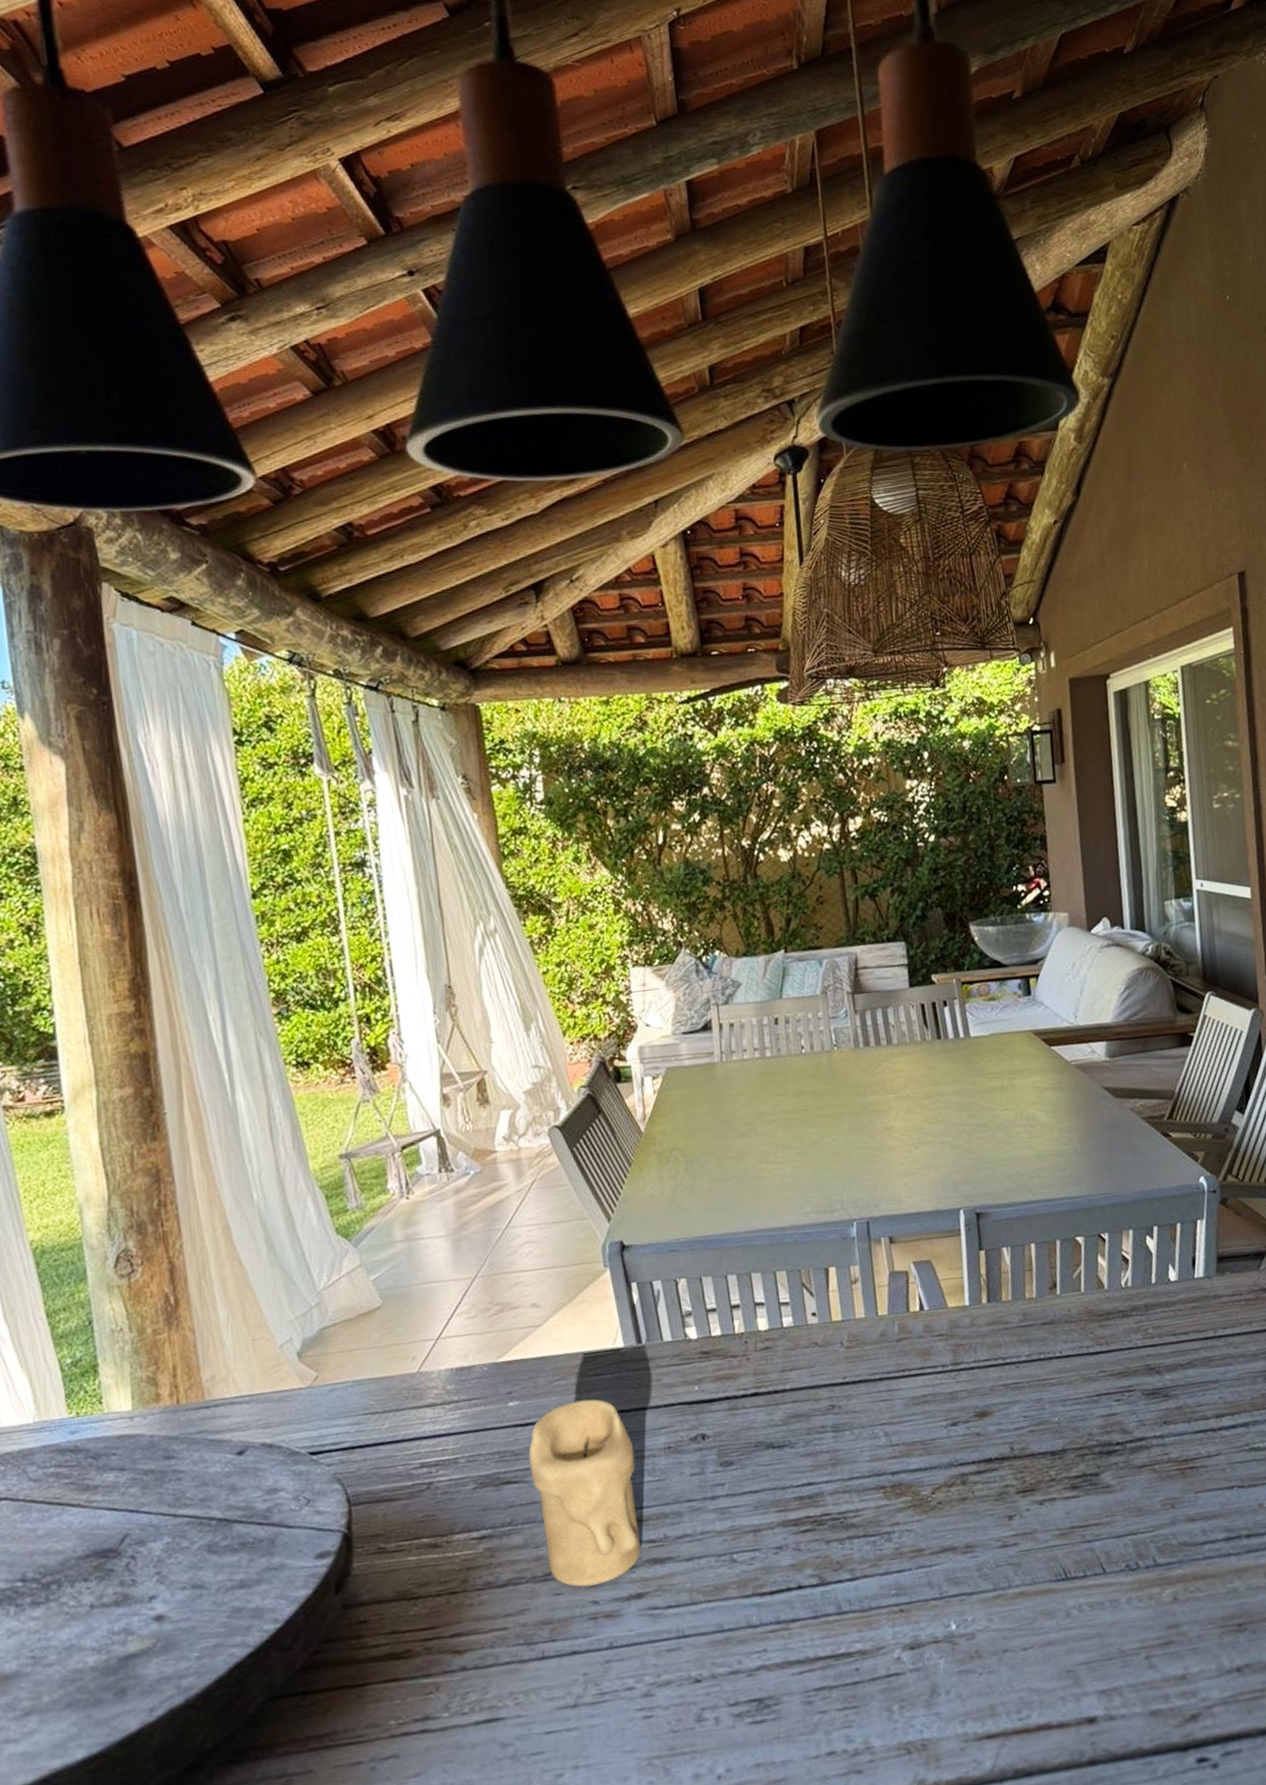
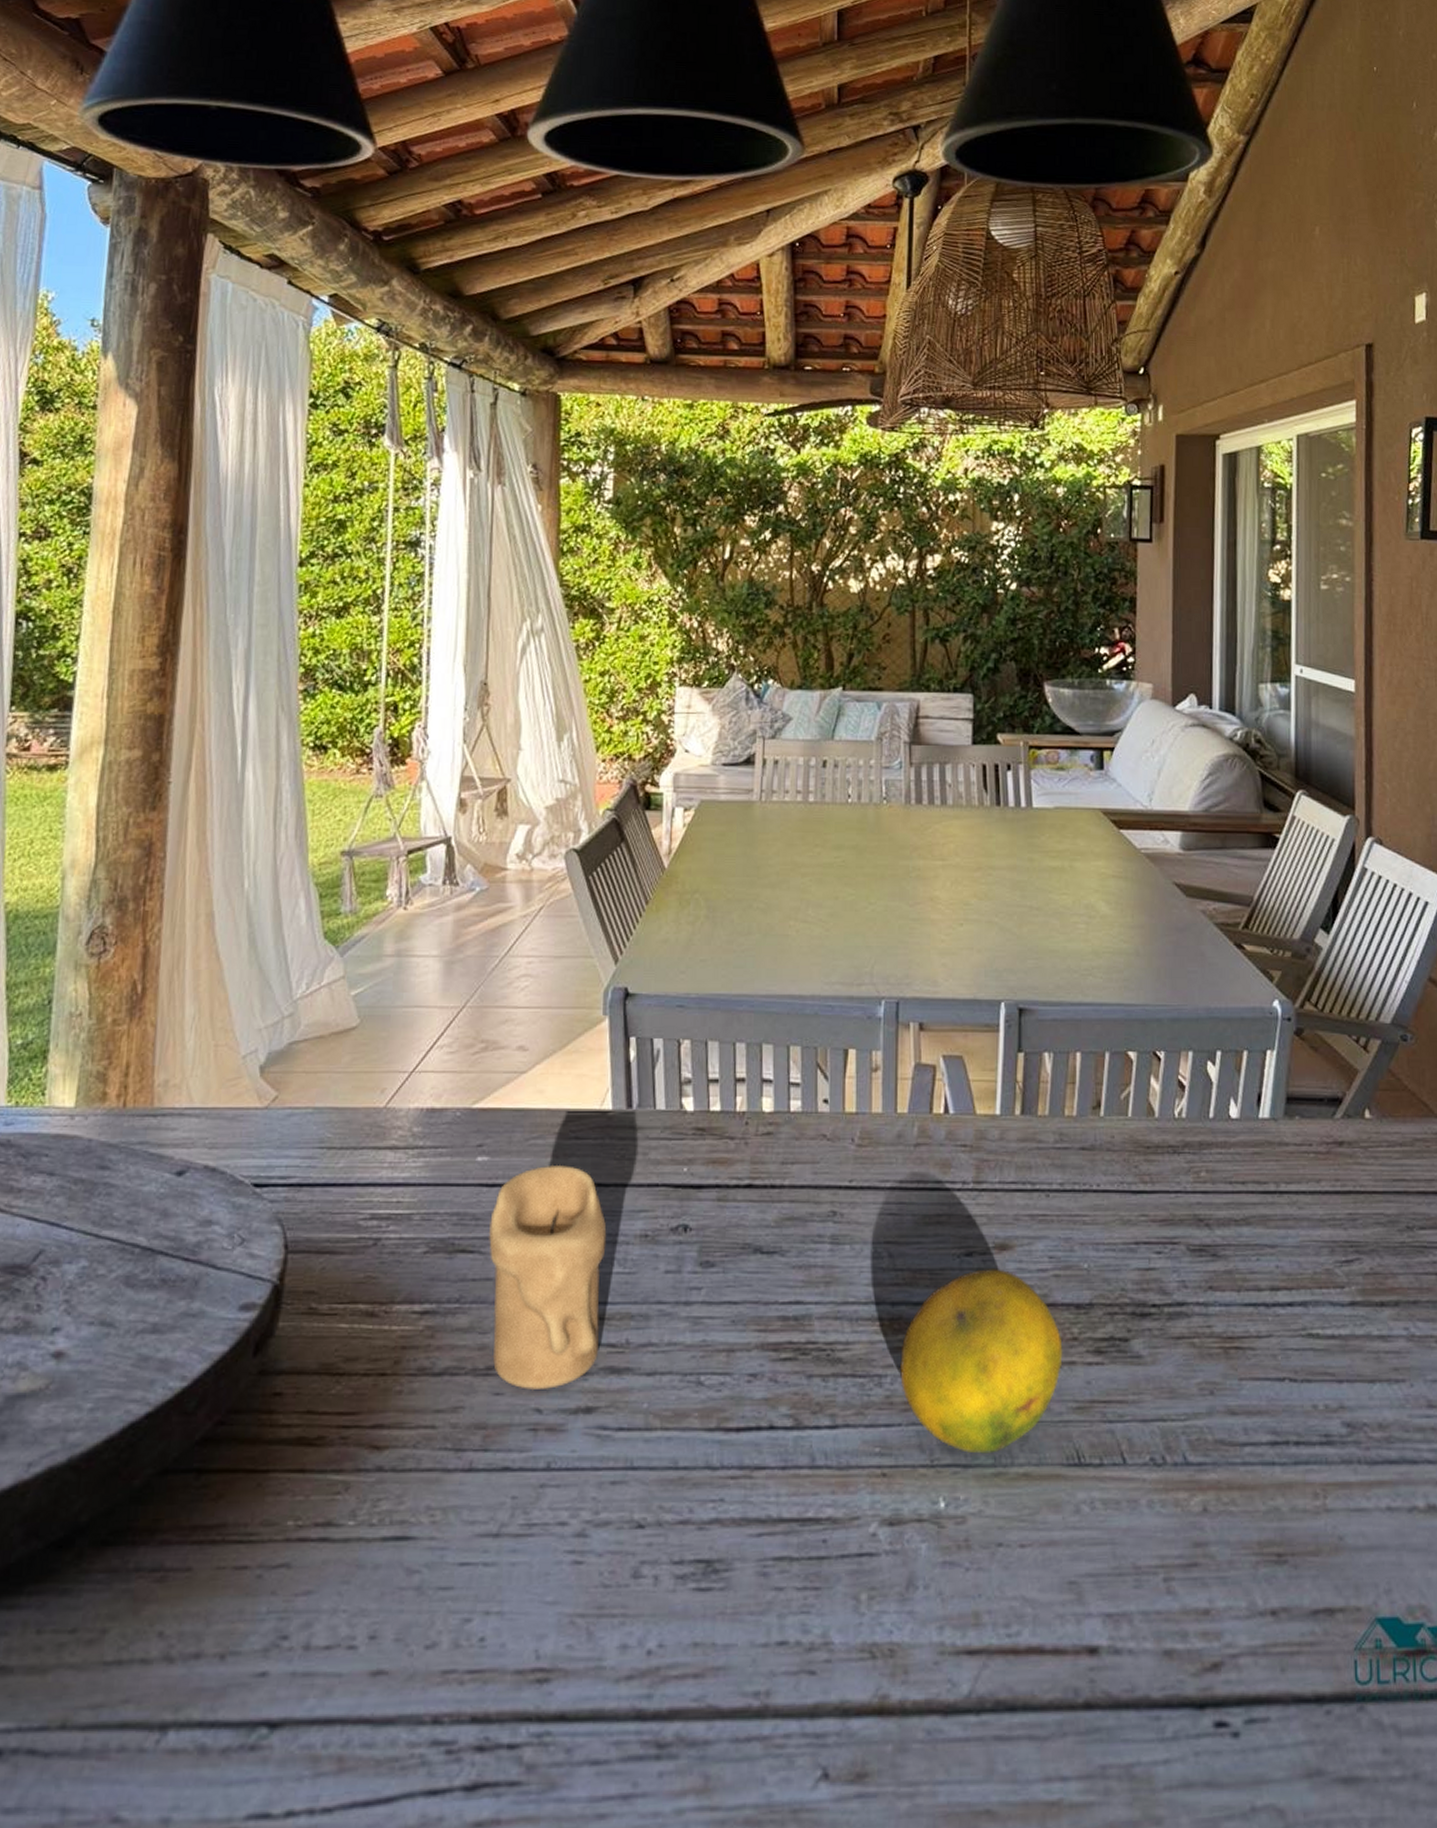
fruit: none [904,1432,1044,1583] -> present [899,1269,1063,1454]

